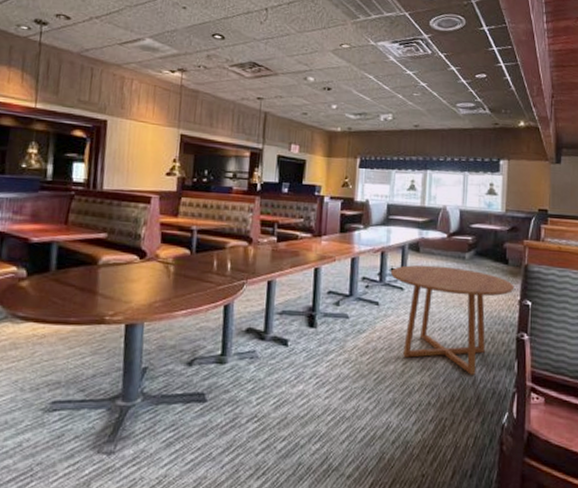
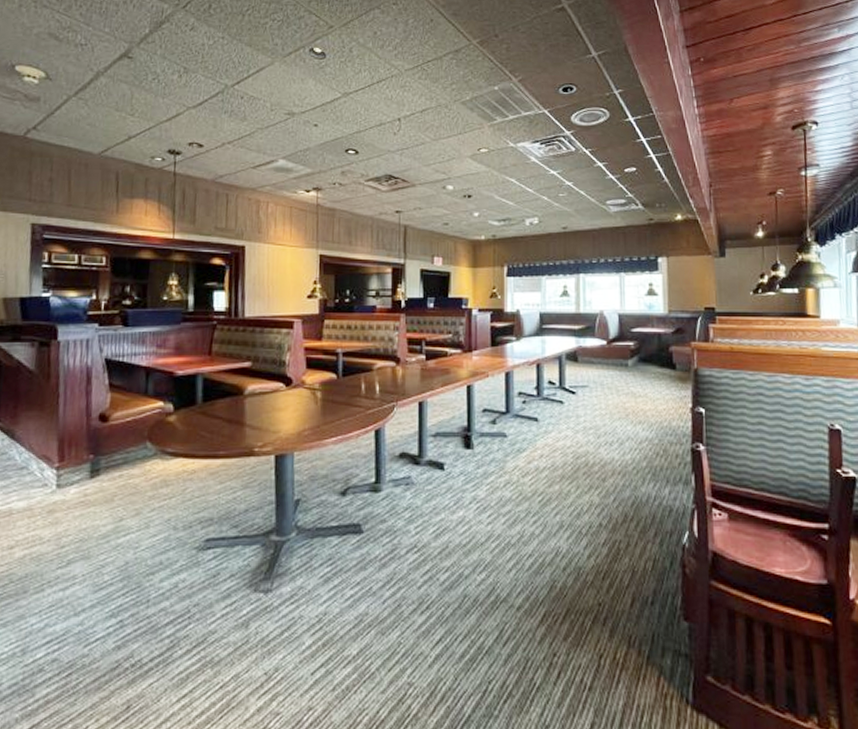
dining table: present [390,264,515,375] -> none [547,375,685,492]

